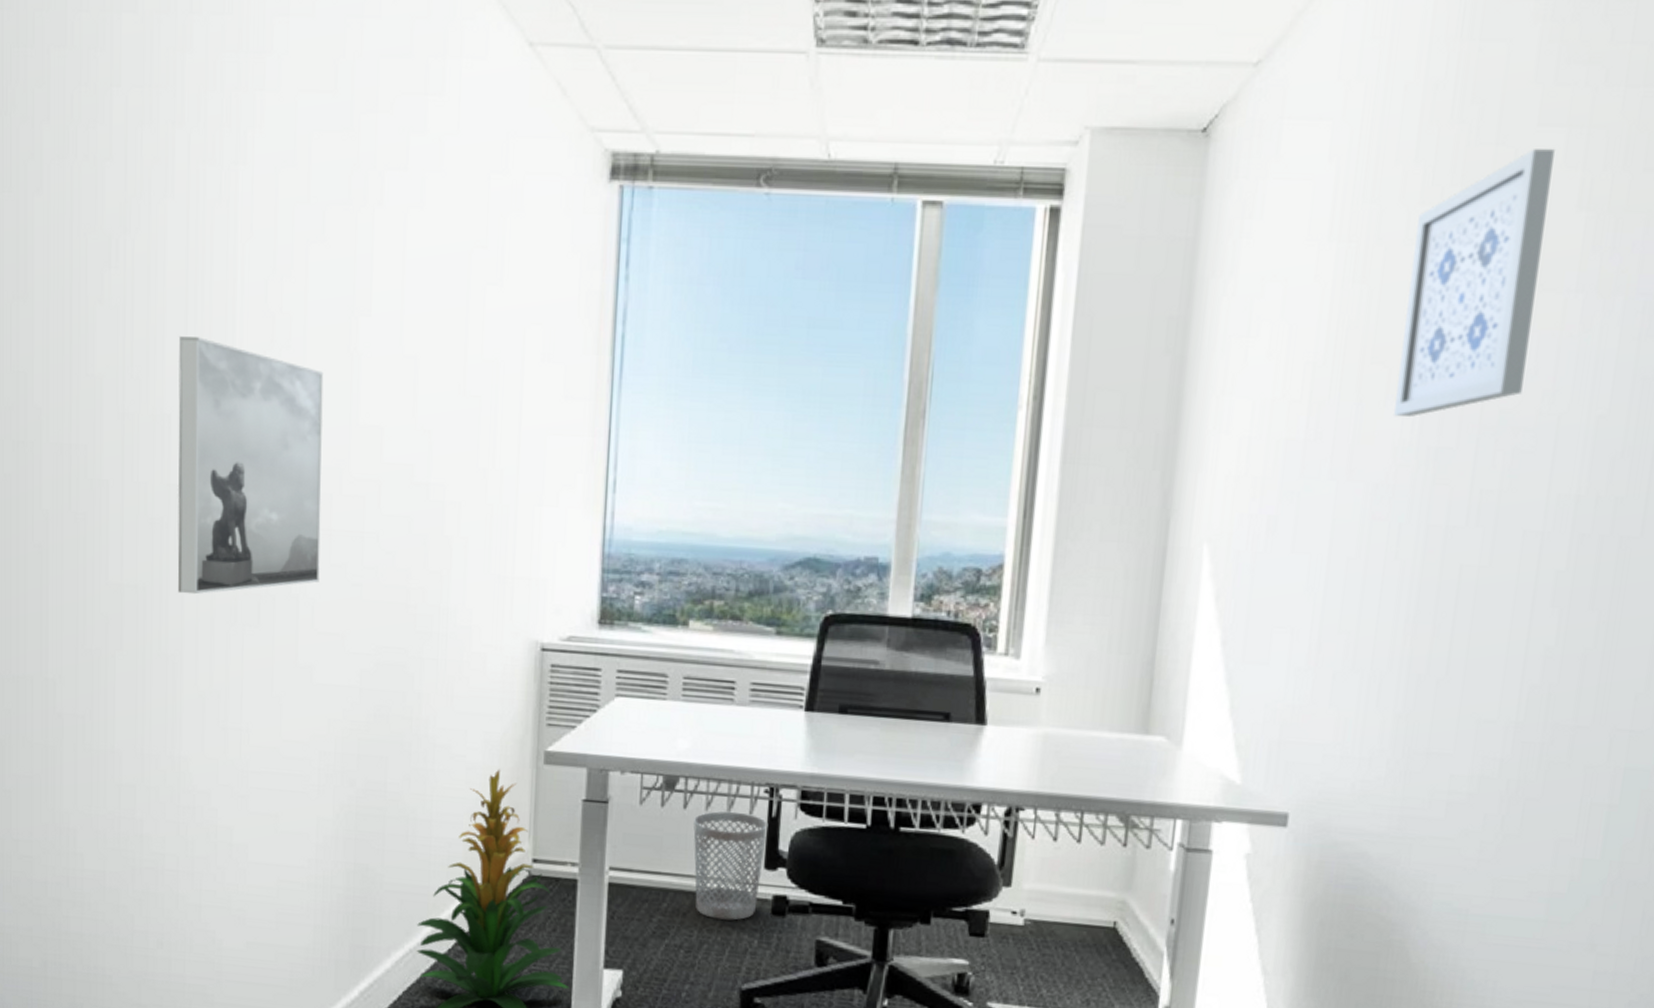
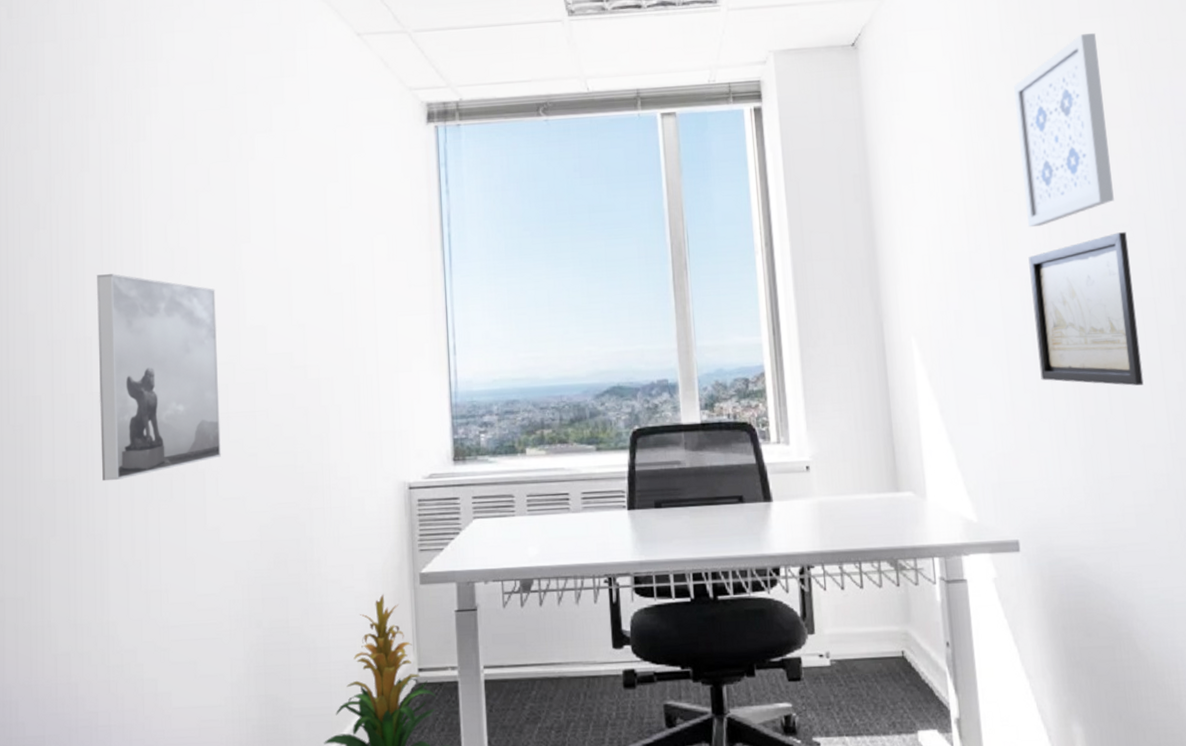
wastebasket: present [693,811,769,920] -> none [550,602,611,699]
wall art: none [1364,438,1527,643] -> present [1028,232,1144,386]

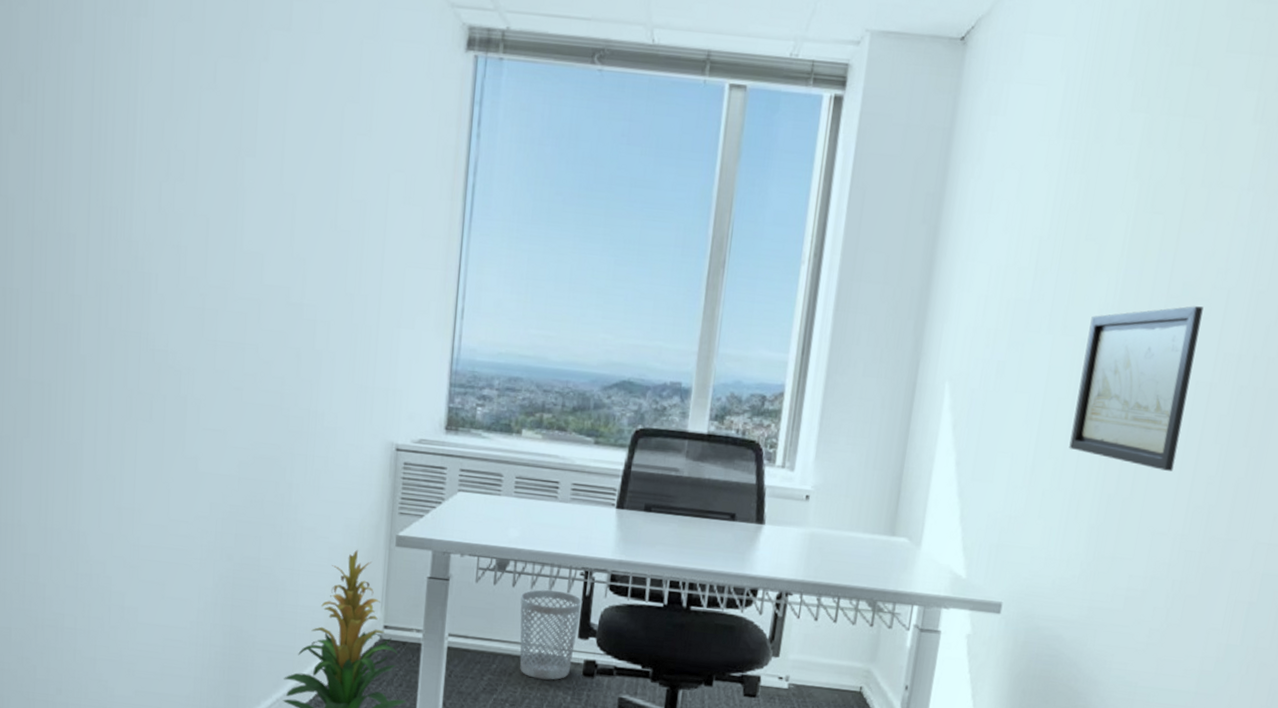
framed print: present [97,274,221,482] -> none [79,165,213,392]
wastebasket: none [550,602,611,699] -> present [519,589,583,680]
wall art: present [1014,32,1114,228] -> none [1101,71,1238,285]

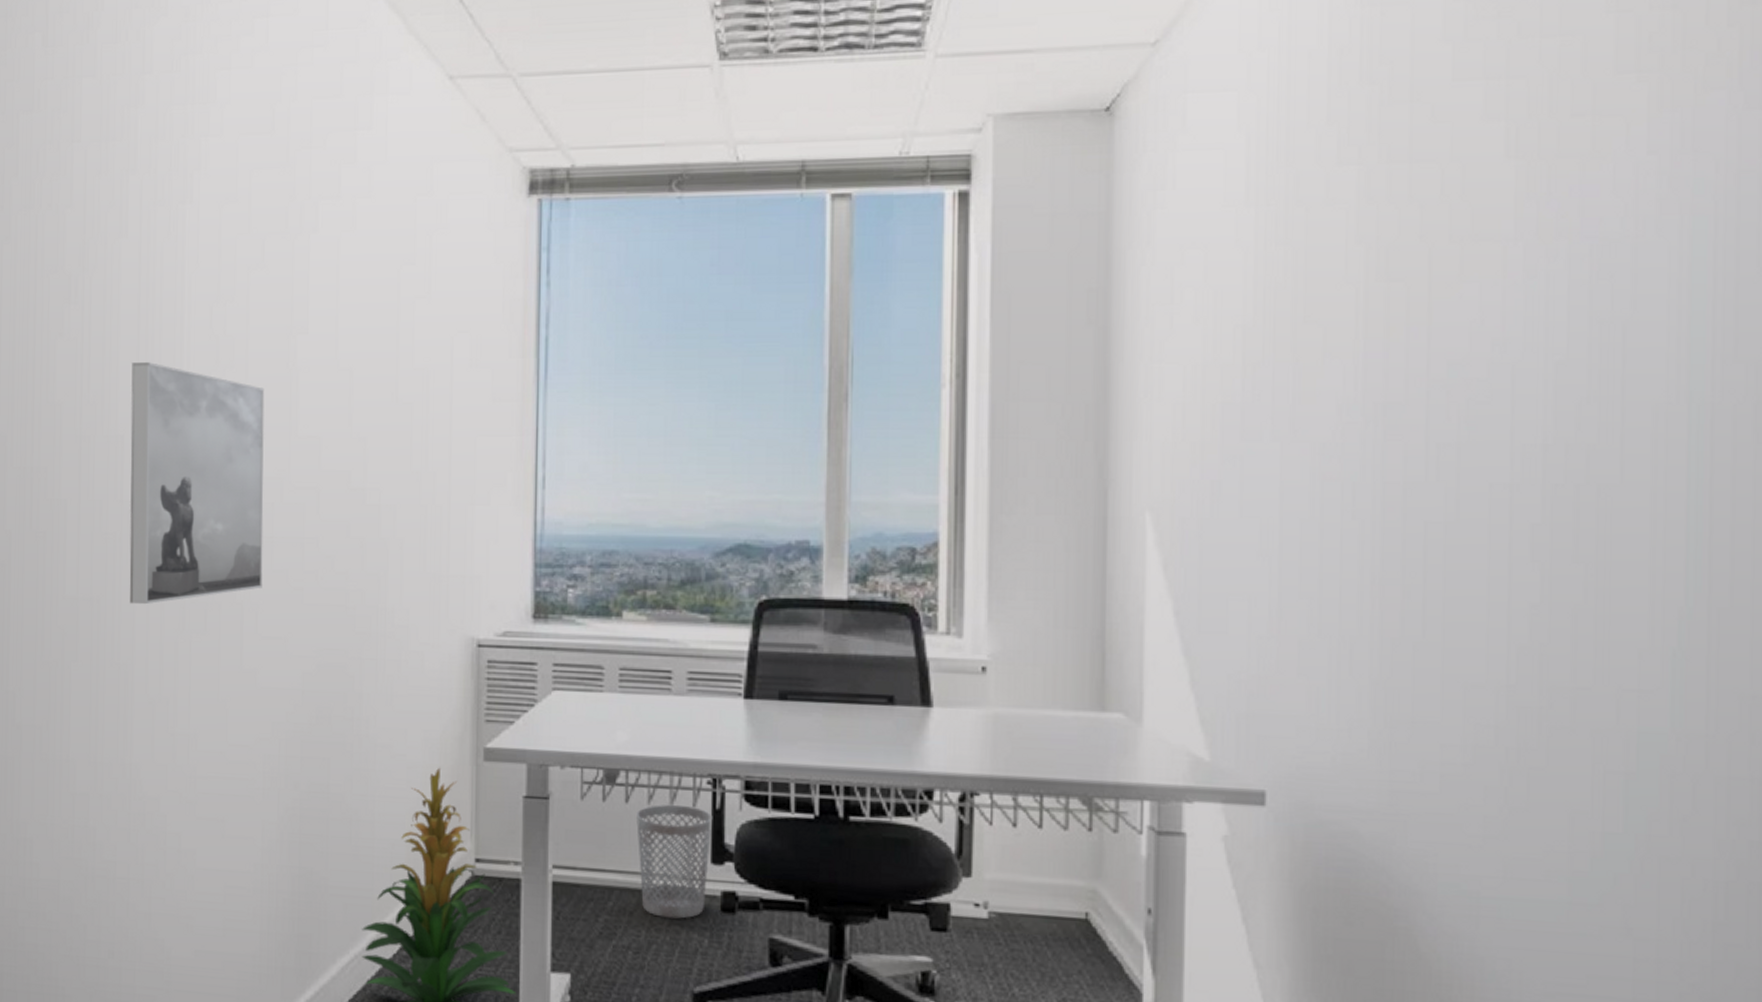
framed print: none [79,165,213,392] -> present [129,362,265,605]
wall art: present [1069,306,1204,471] -> none [1325,389,1481,603]

